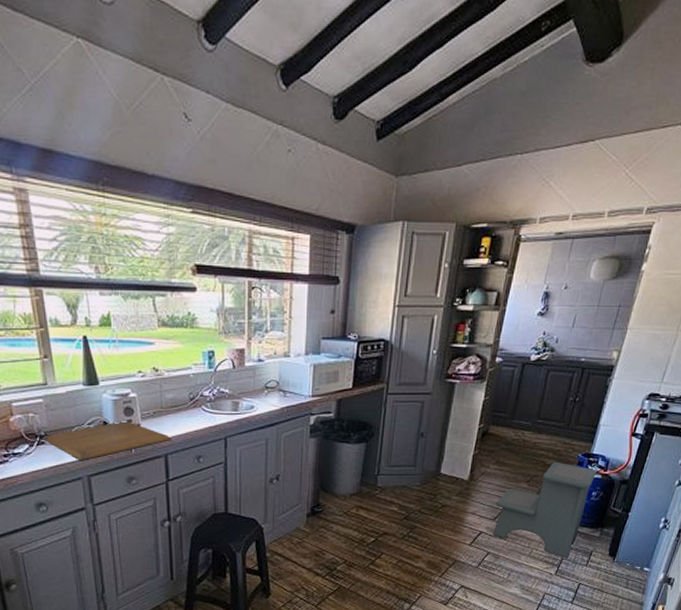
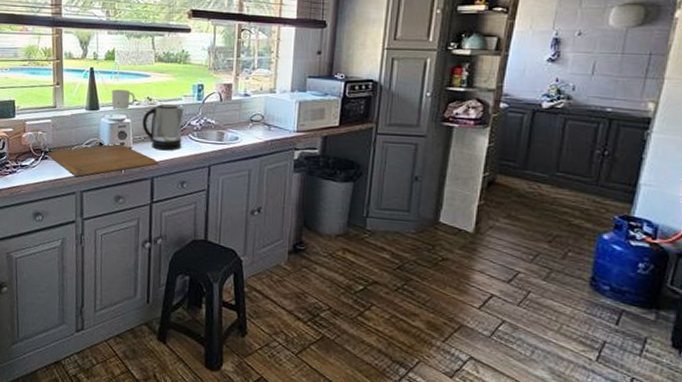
mug: none [111,360,140,383] -> present [111,89,135,110]
kettle: none [150,373,195,425] -> present [142,103,184,151]
step stool: present [493,462,597,558] -> none [508,222,641,342]

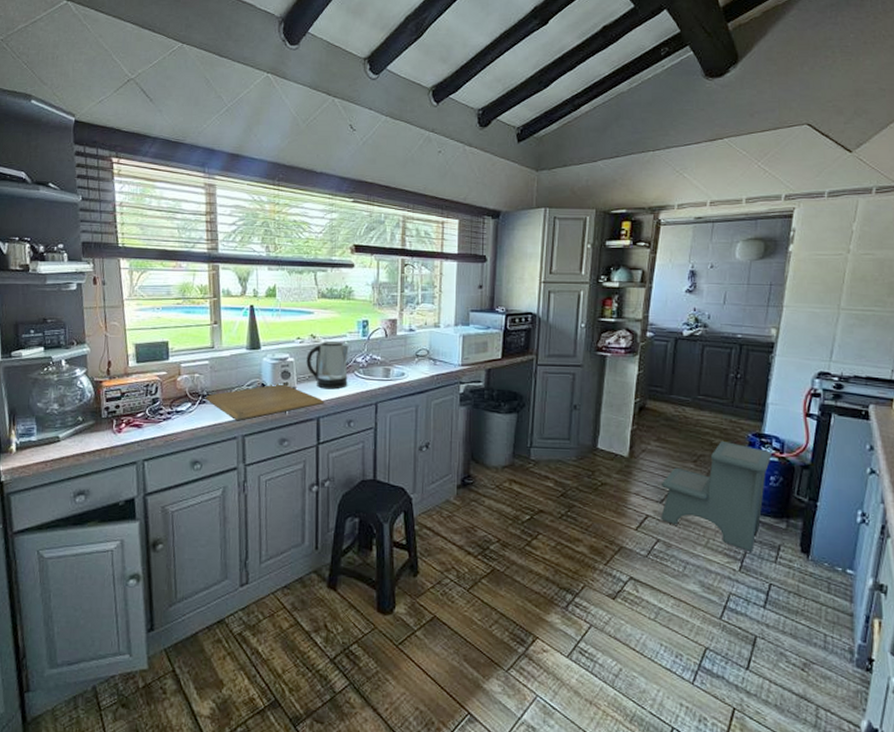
mug: present [111,89,135,110] -> none [273,327,299,348]
step stool: none [508,222,641,342] -> present [661,442,772,551]

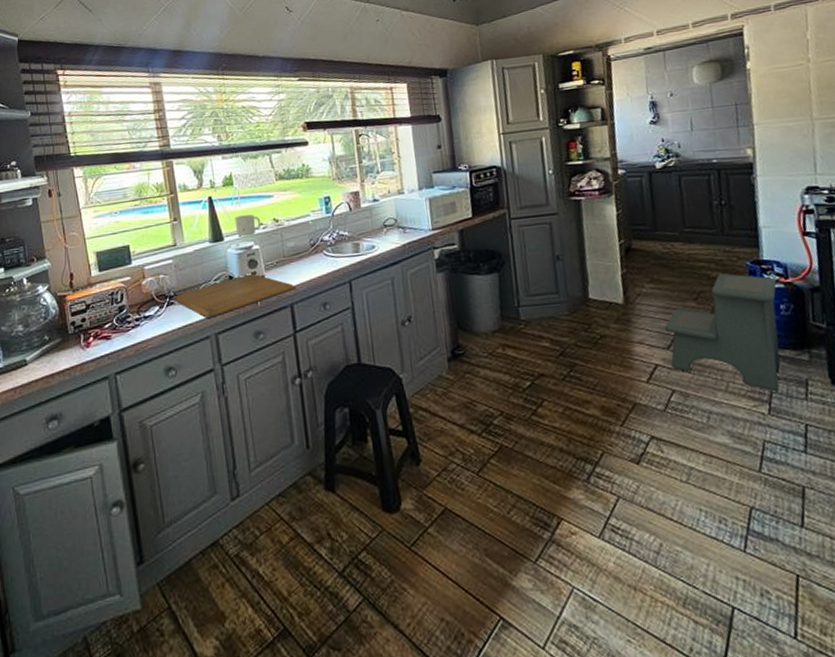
mug: none [273,327,299,348] -> present [235,214,261,237]
kettle: present [306,340,349,389] -> none [271,221,318,274]

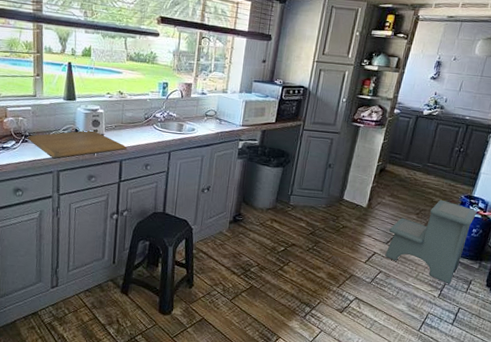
mug: present [235,214,261,237] -> none [87,83,109,101]

